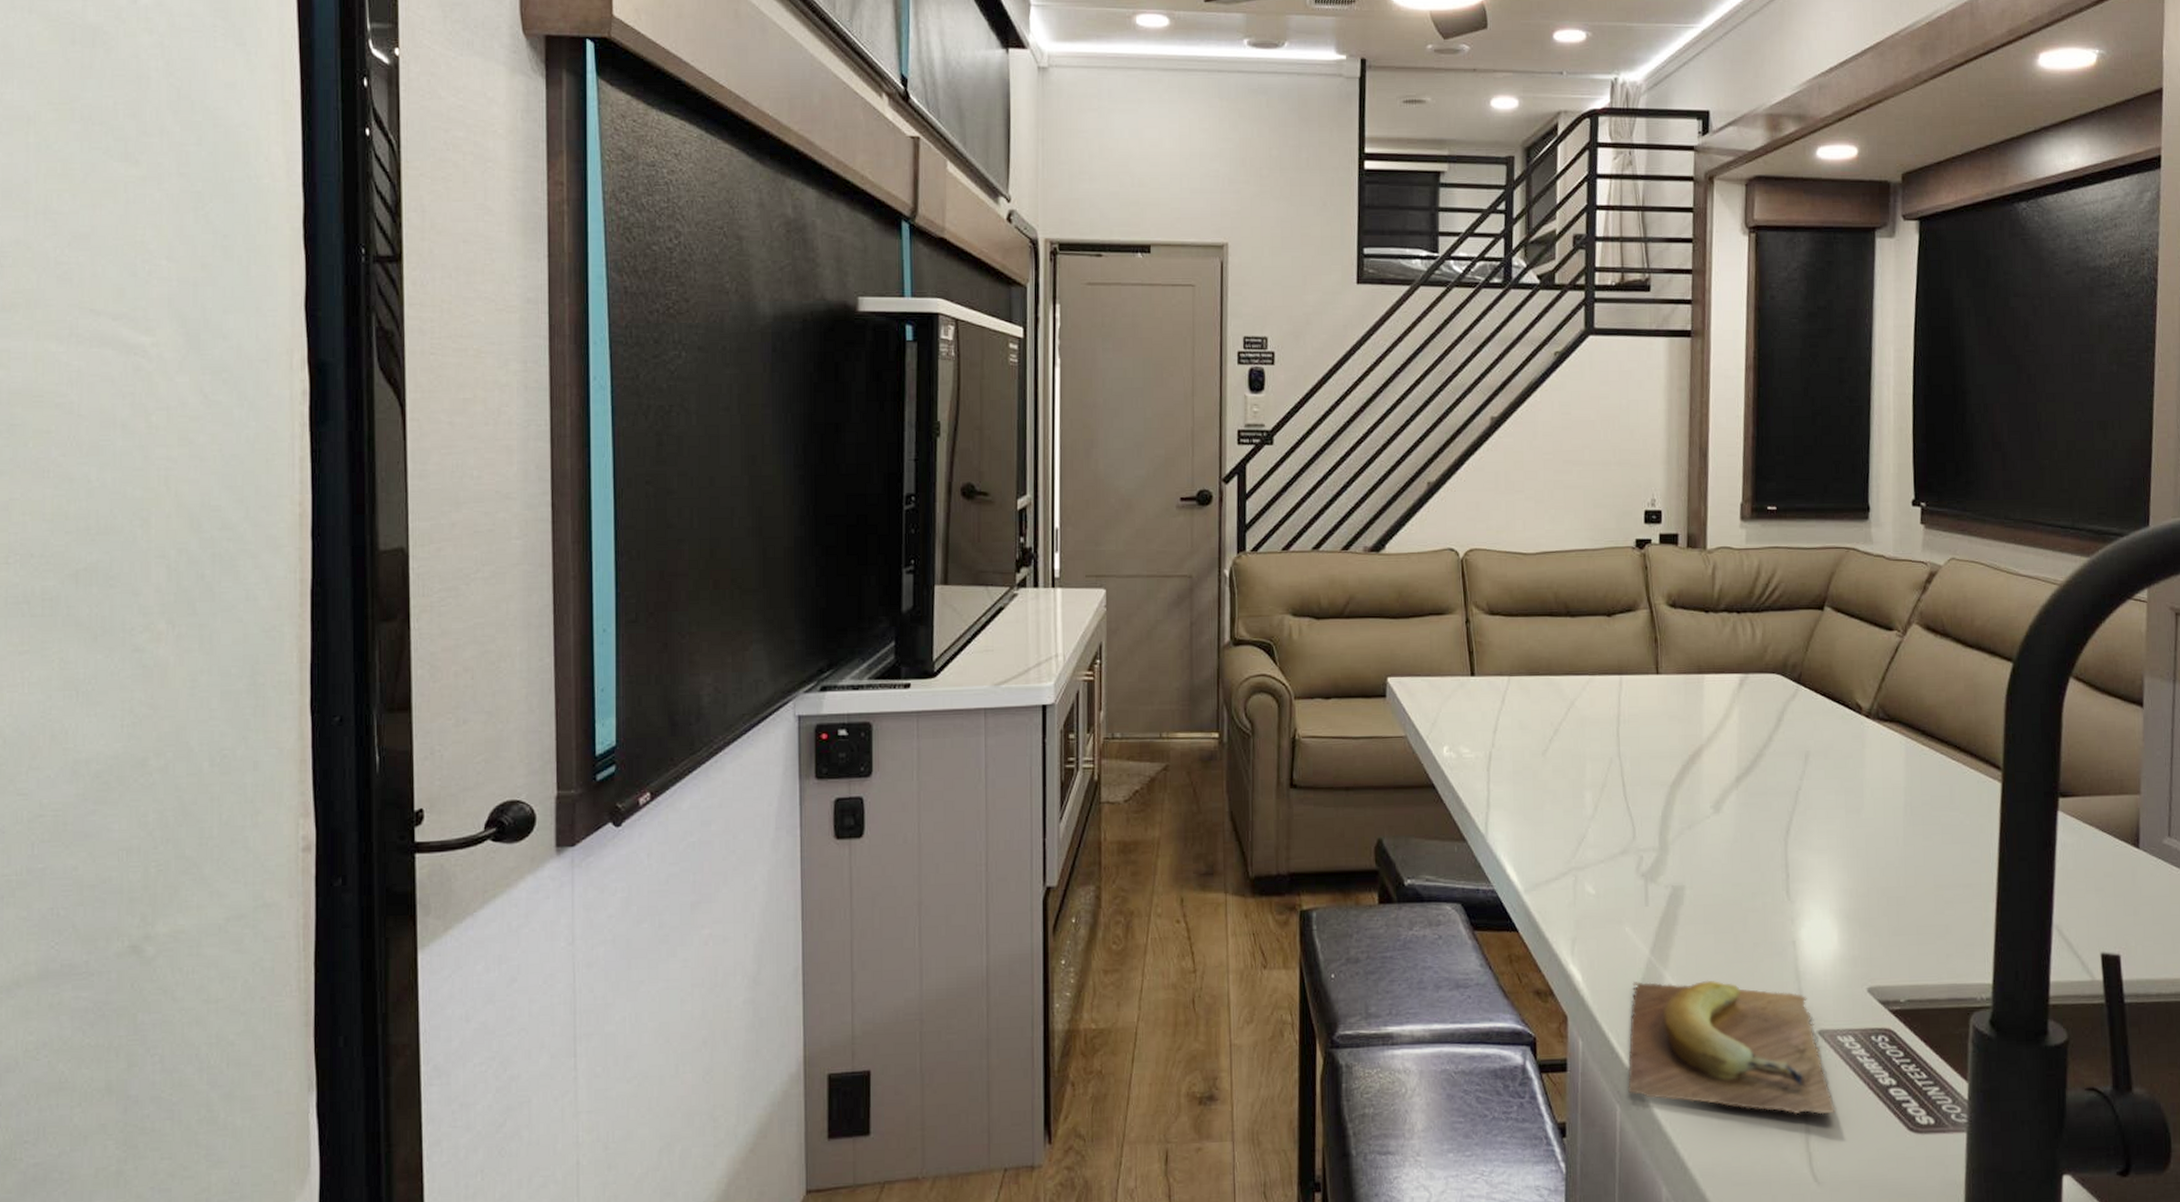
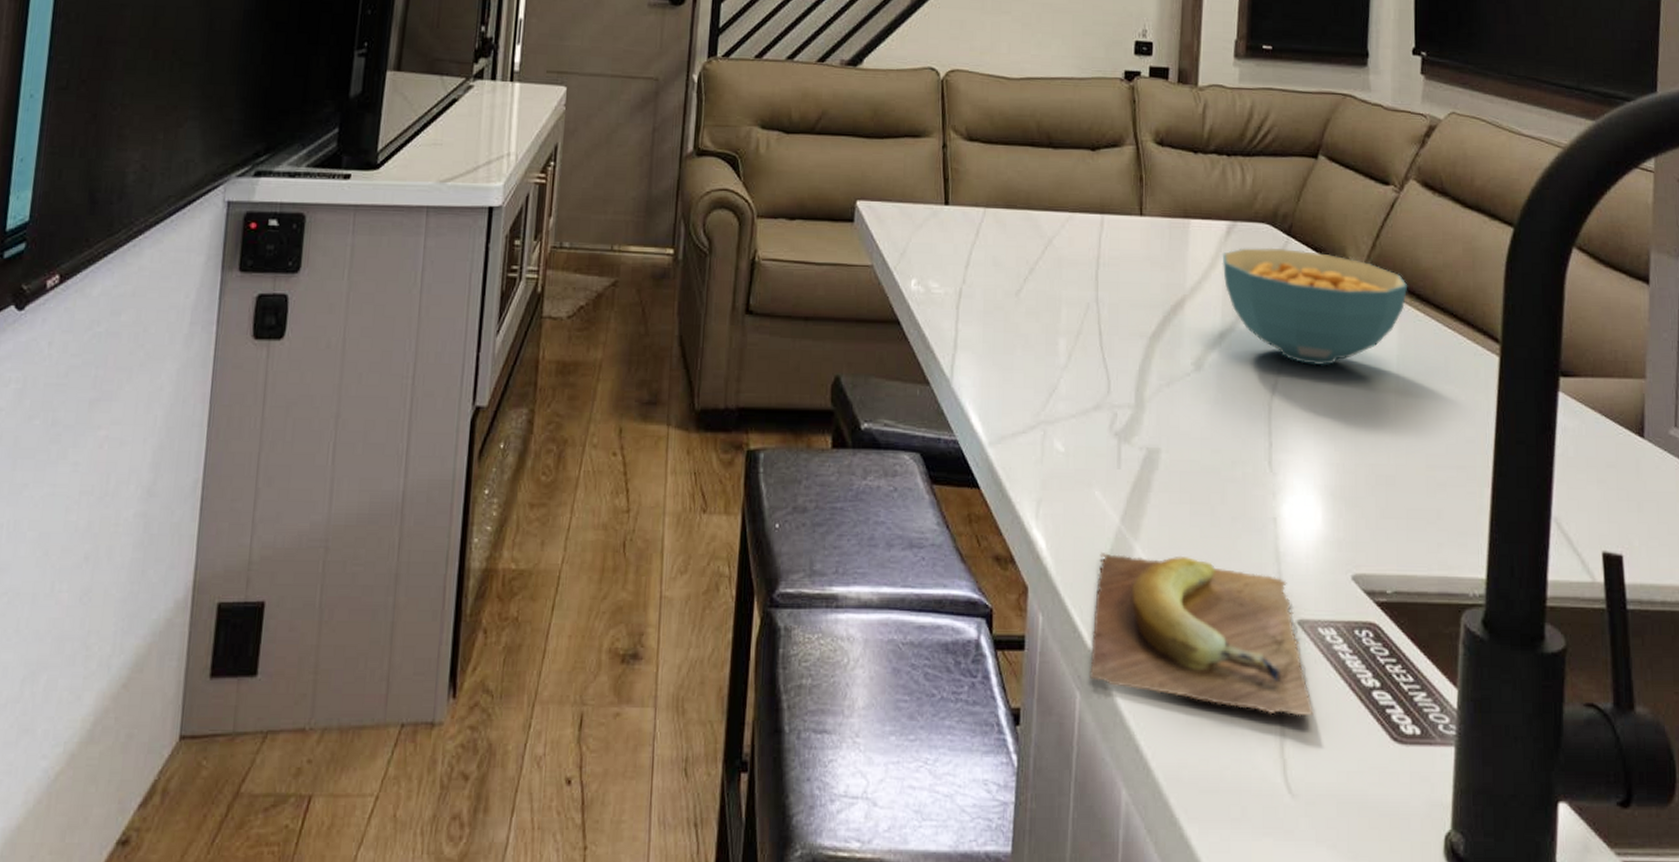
cereal bowl: none [1735,695,1913,802] -> present [1222,247,1408,366]

